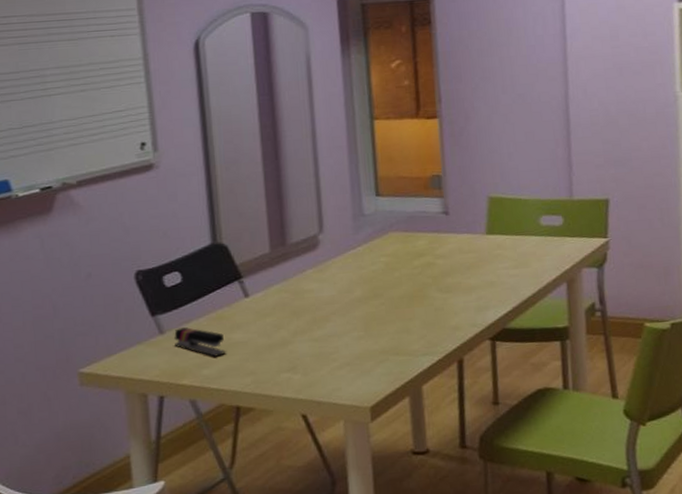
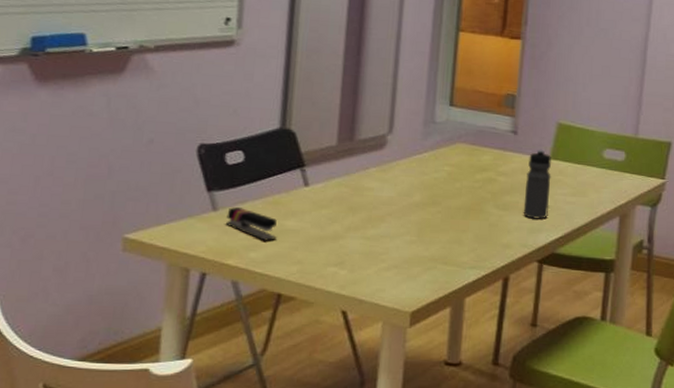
water bottle: none [464,226,493,297] -> present [523,149,551,219]

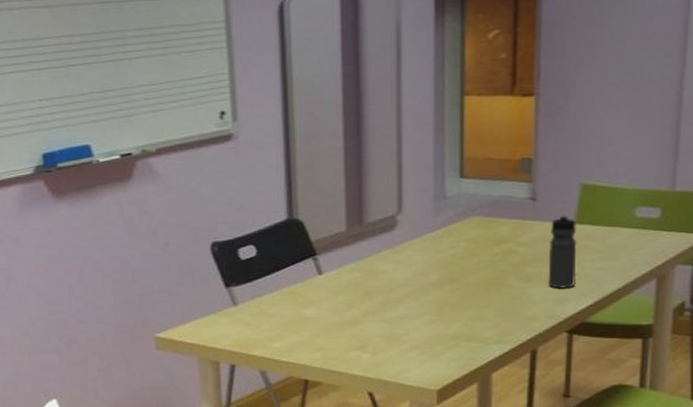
stapler: present [226,207,277,241] -> none [247,301,297,331]

